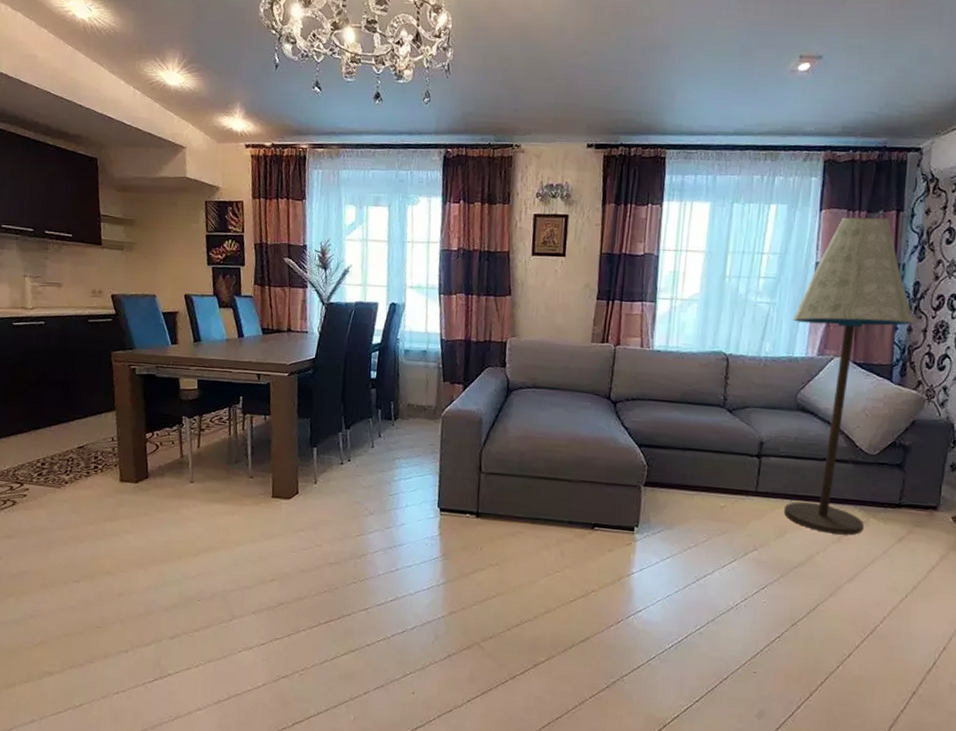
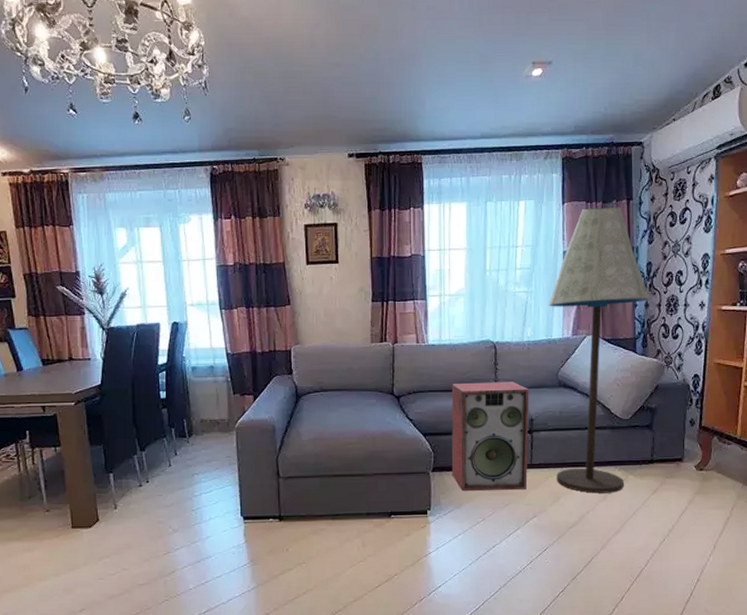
speaker: none [665,394,762,518] -> present [451,382,529,491]

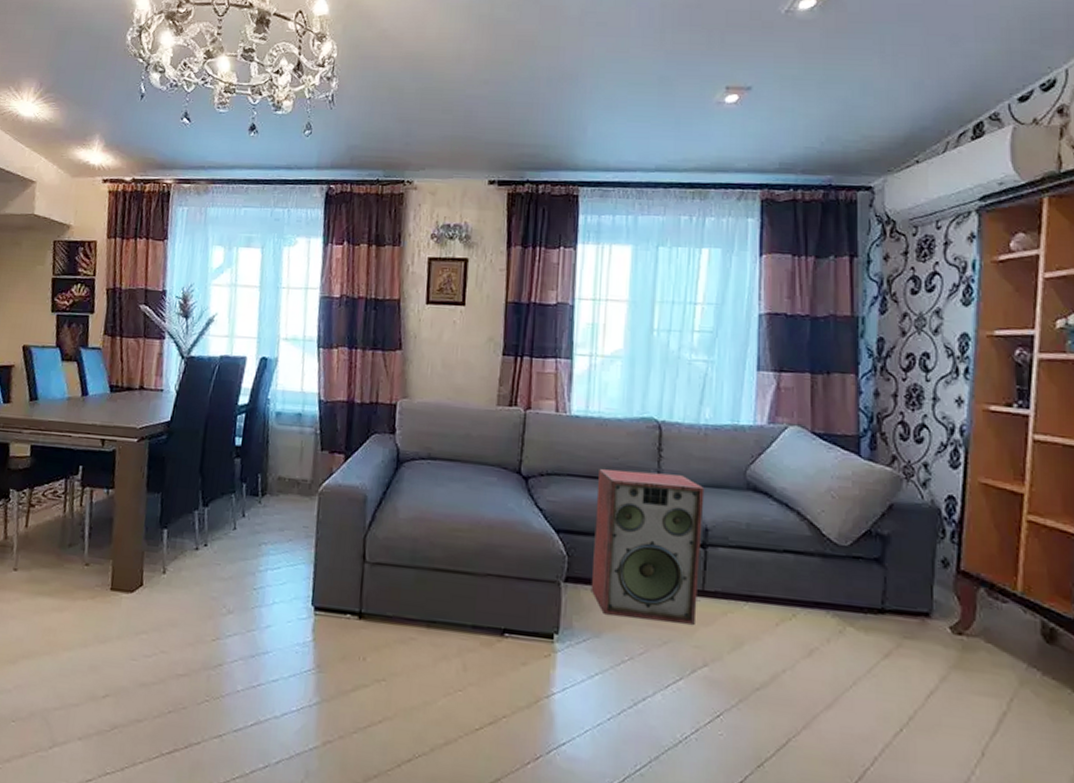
floor lamp: present [548,207,650,494] -> none [735,263,881,649]

